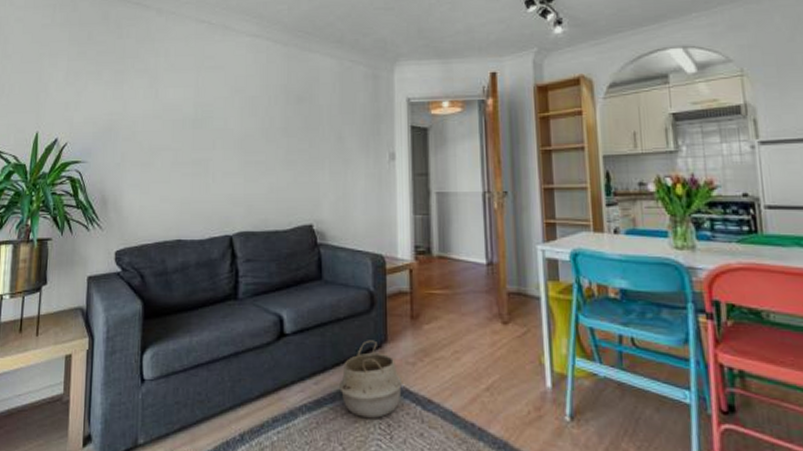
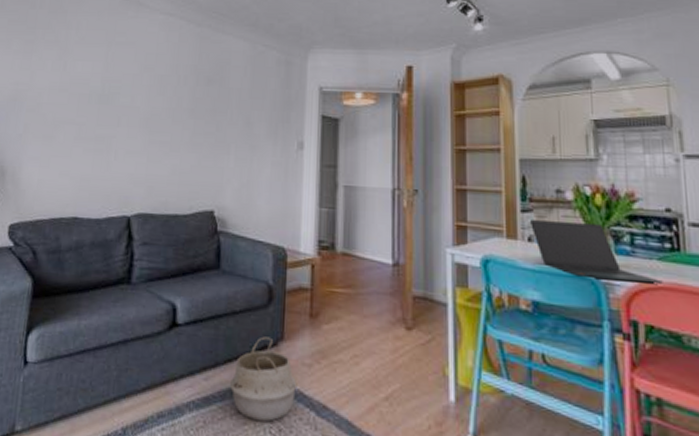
laptop: none [614,213,742,265] -> present [529,220,663,284]

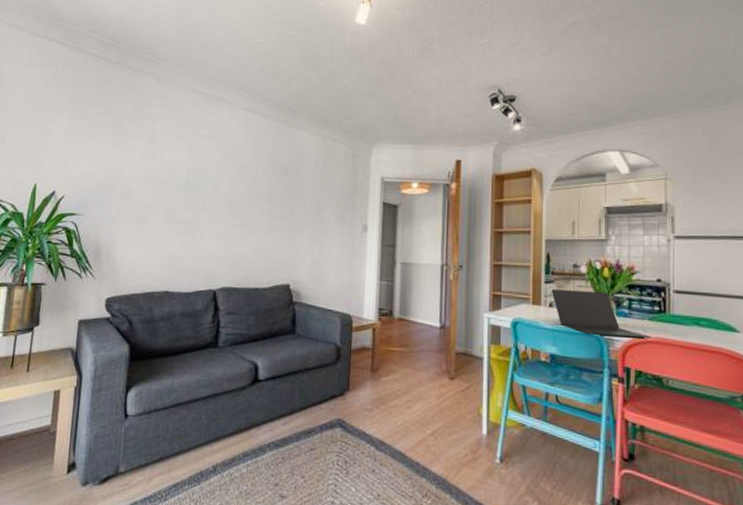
woven basket: present [230,336,298,422] -> none [304,388,361,456]

